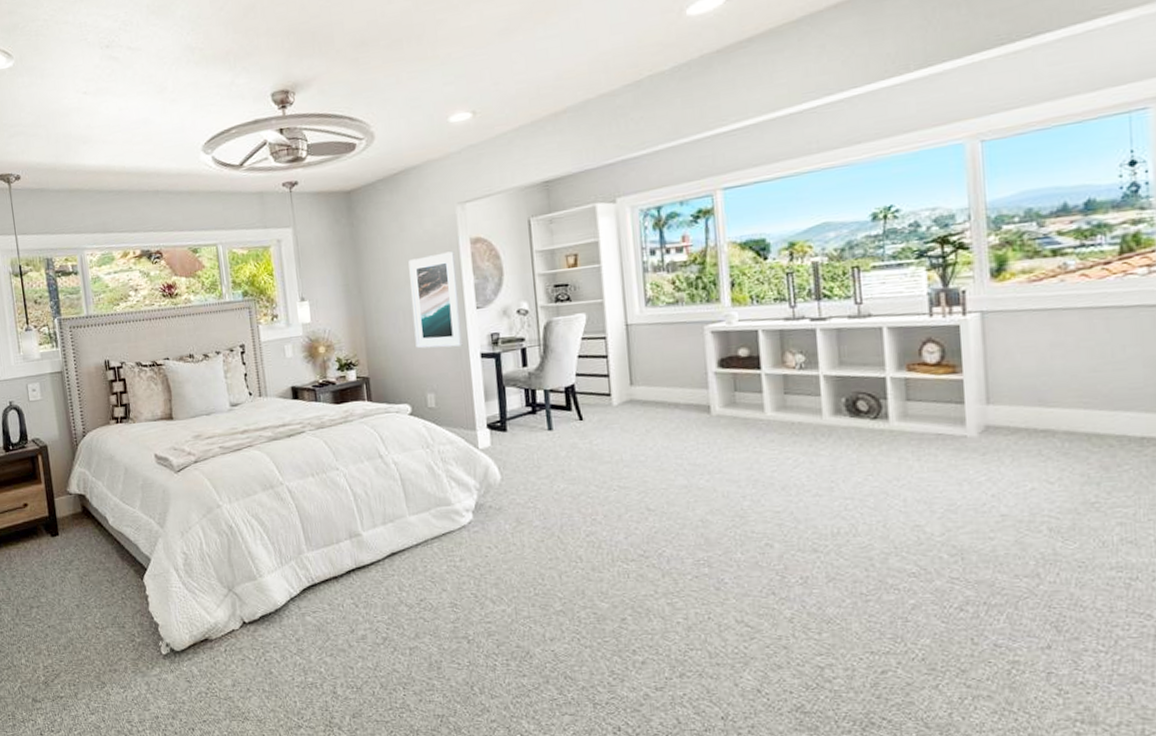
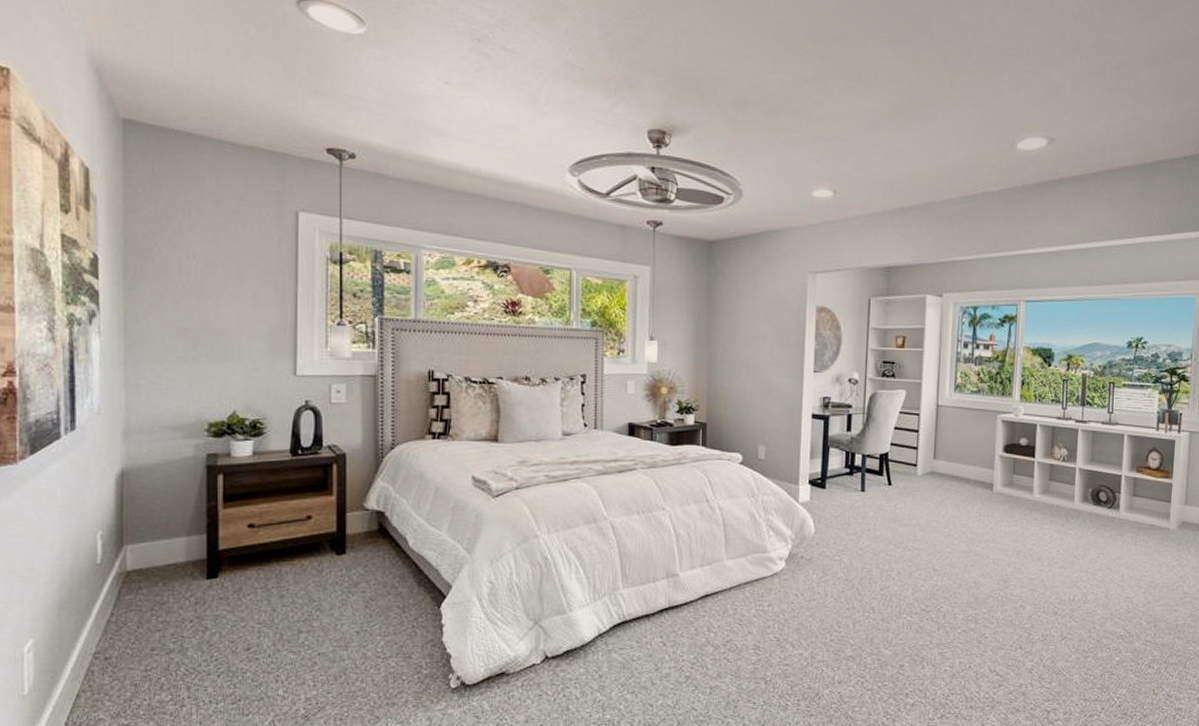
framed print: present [408,251,463,349] -> none [754,315,802,405]

